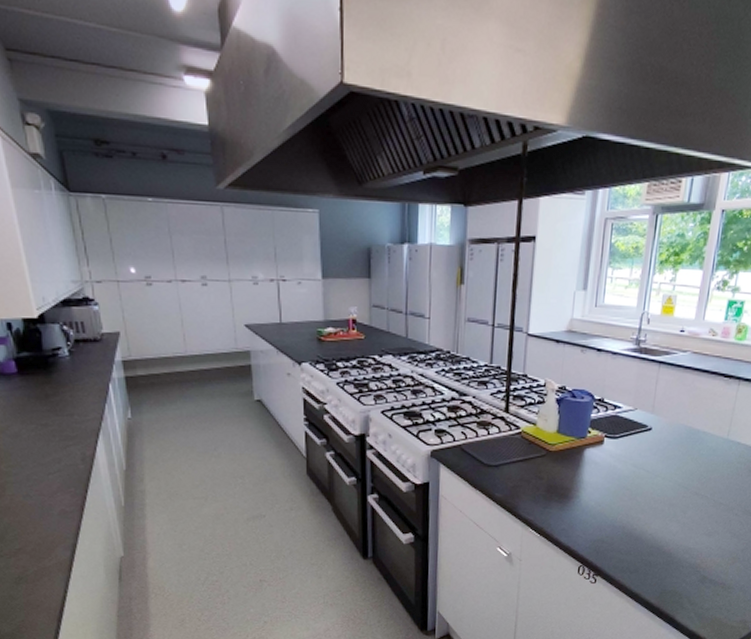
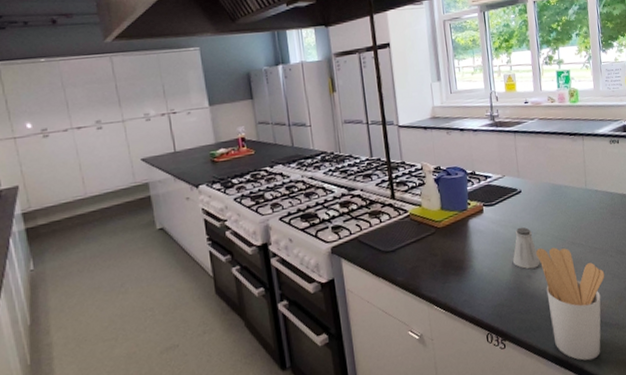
saltshaker: none [623,466,655,511] -> present [512,227,540,270]
utensil holder: none [649,492,724,612] -> present [535,247,605,361]

